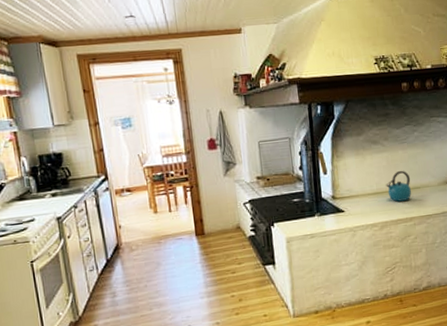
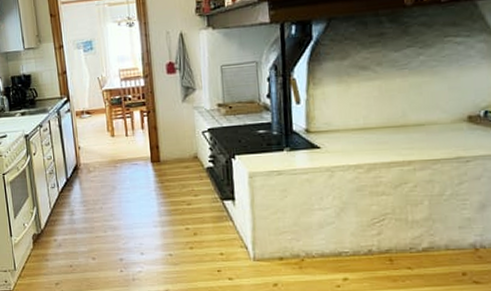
kettle: present [386,170,412,202] -> none [376,102,413,140]

